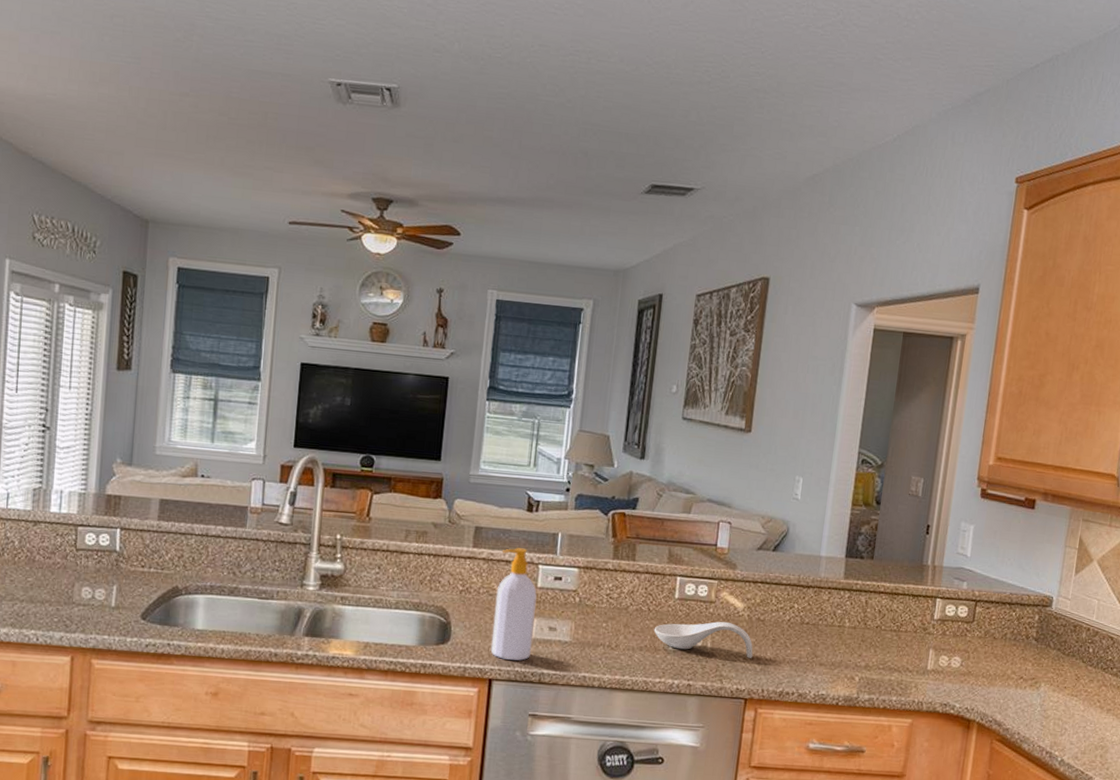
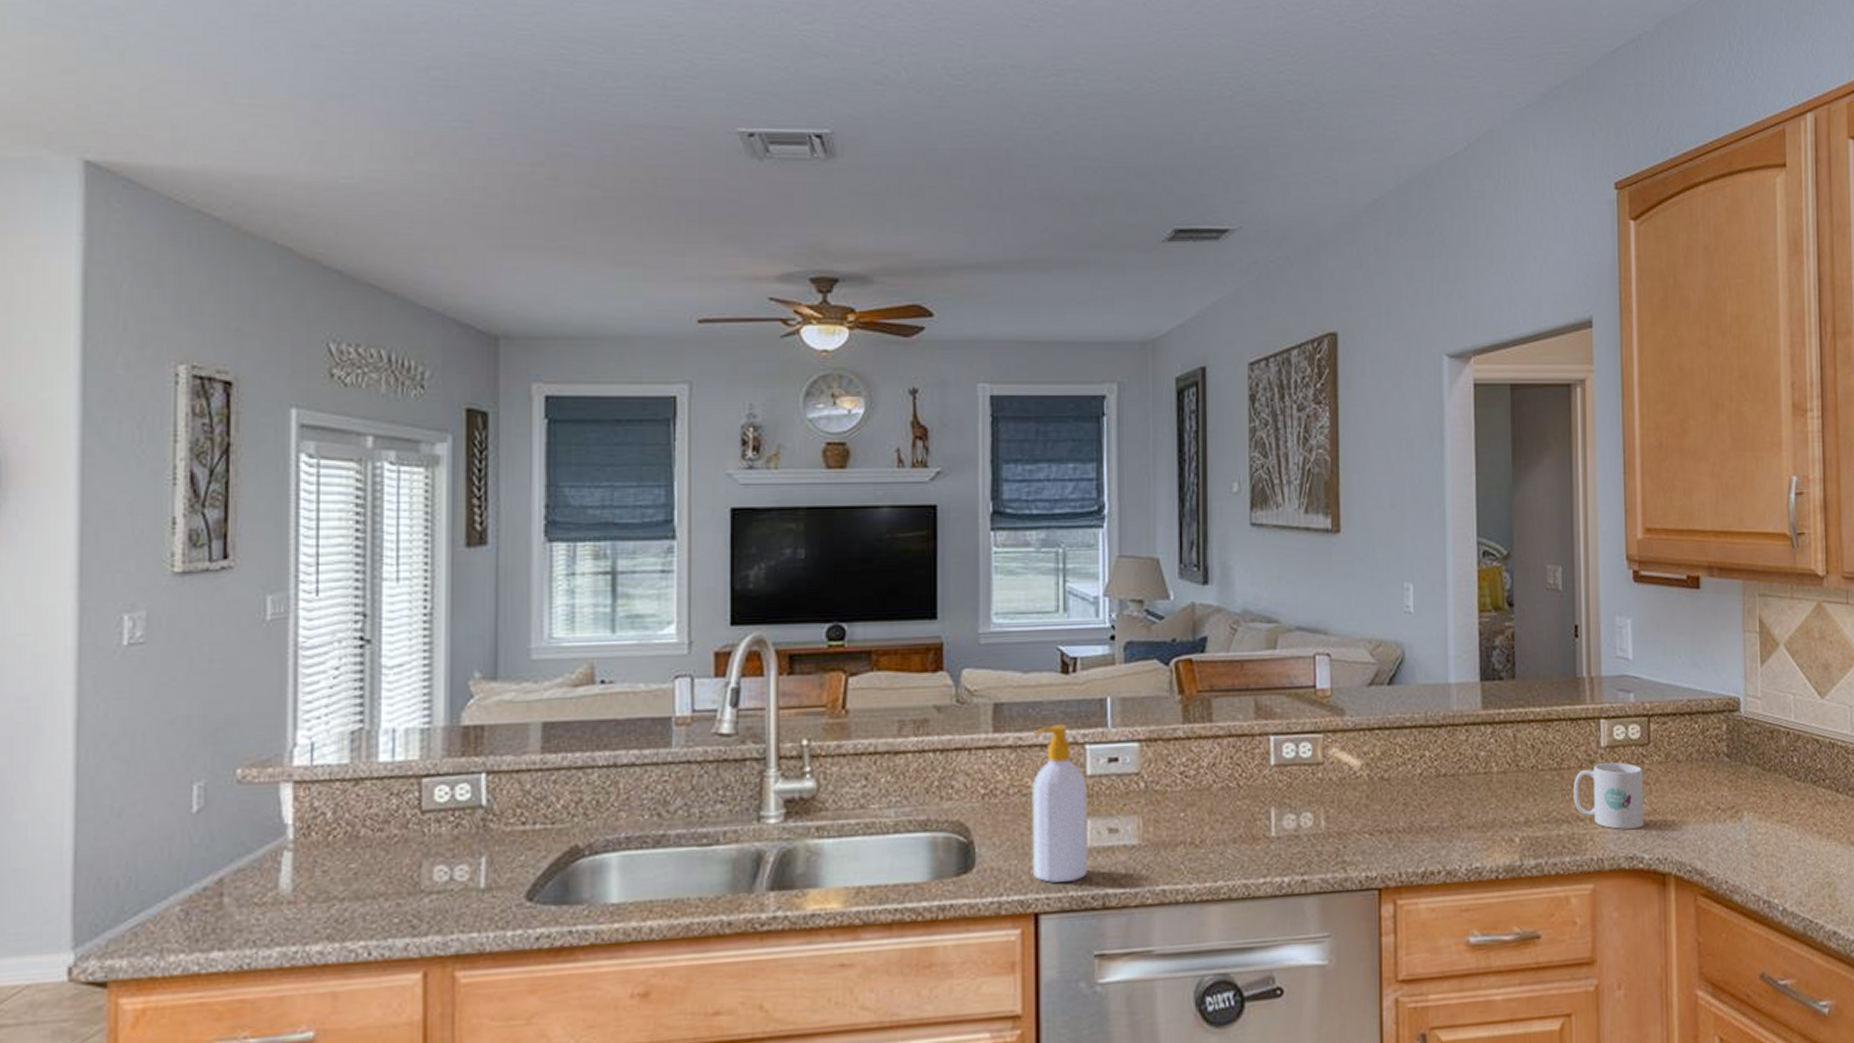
spoon rest: present [653,621,753,658] -> none [1248,787,1381,834]
mug: none [906,631,965,684] -> present [1573,762,1644,830]

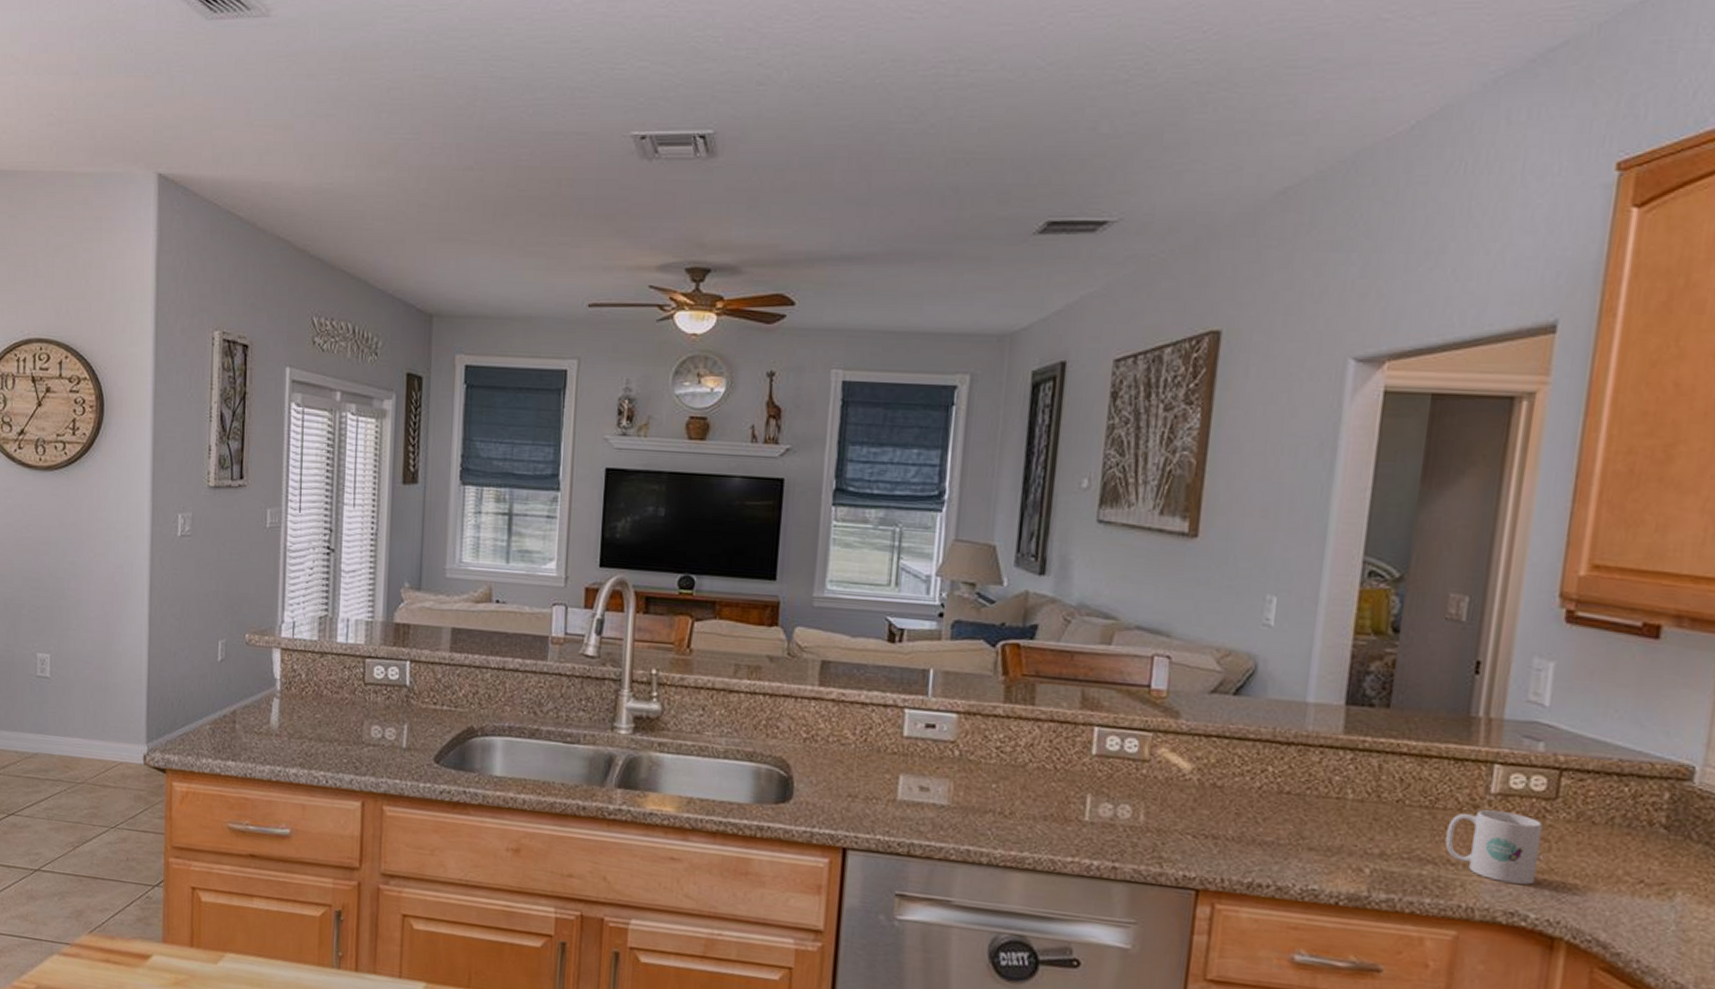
soap bottle: present [1032,724,1089,883] -> none [844,687,903,827]

